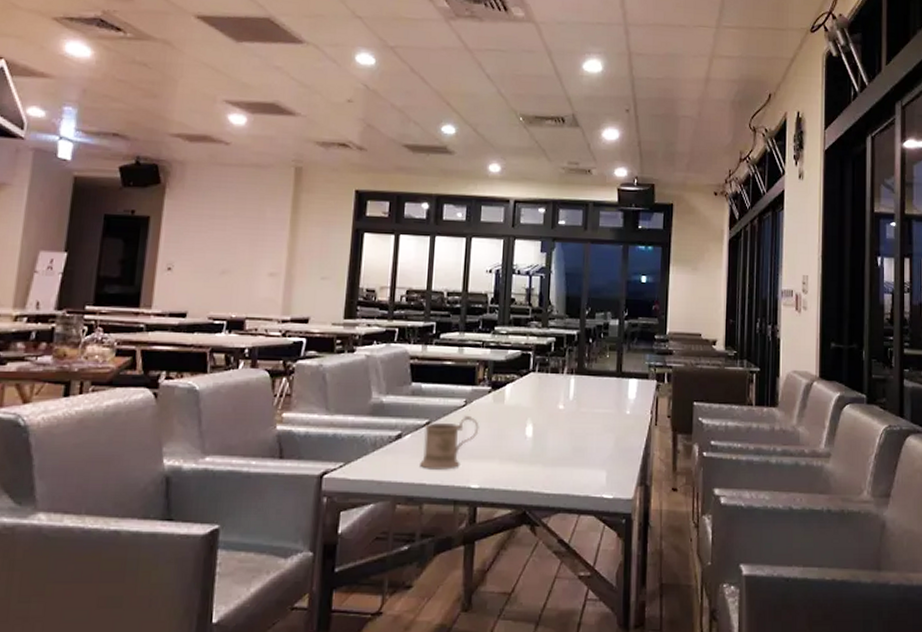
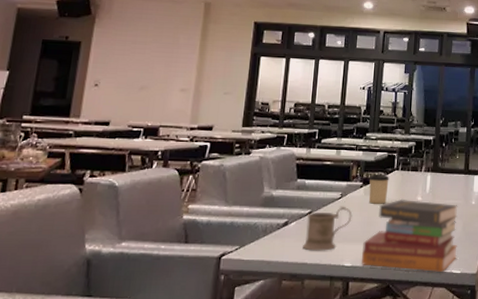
books: none [490,407,609,498] -> present [361,198,458,273]
cup: none [498,378,524,413] -> present [369,175,389,204]

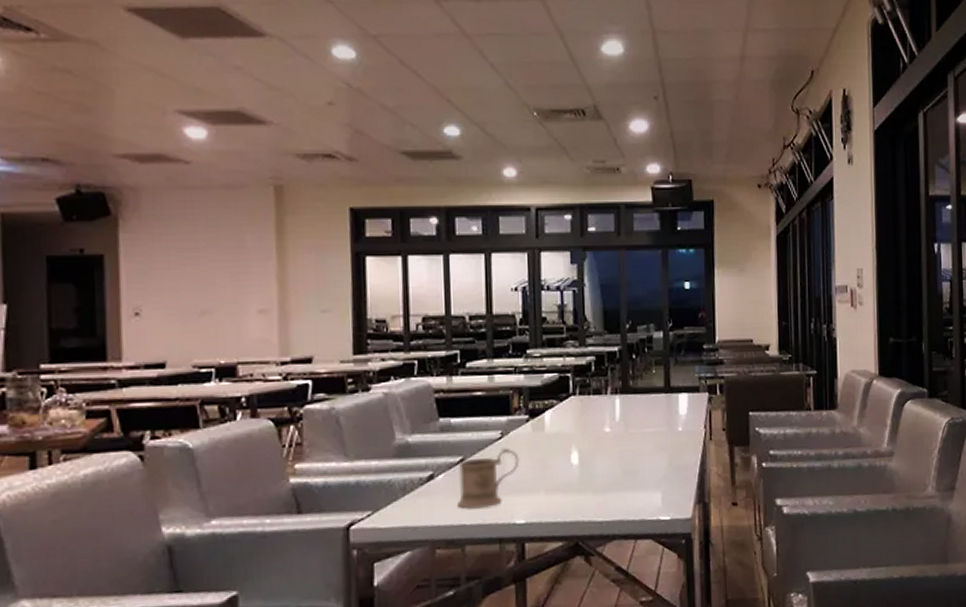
books: present [361,198,458,273] -> none [537,431,664,522]
cup: present [369,175,389,204] -> none [536,403,564,442]

